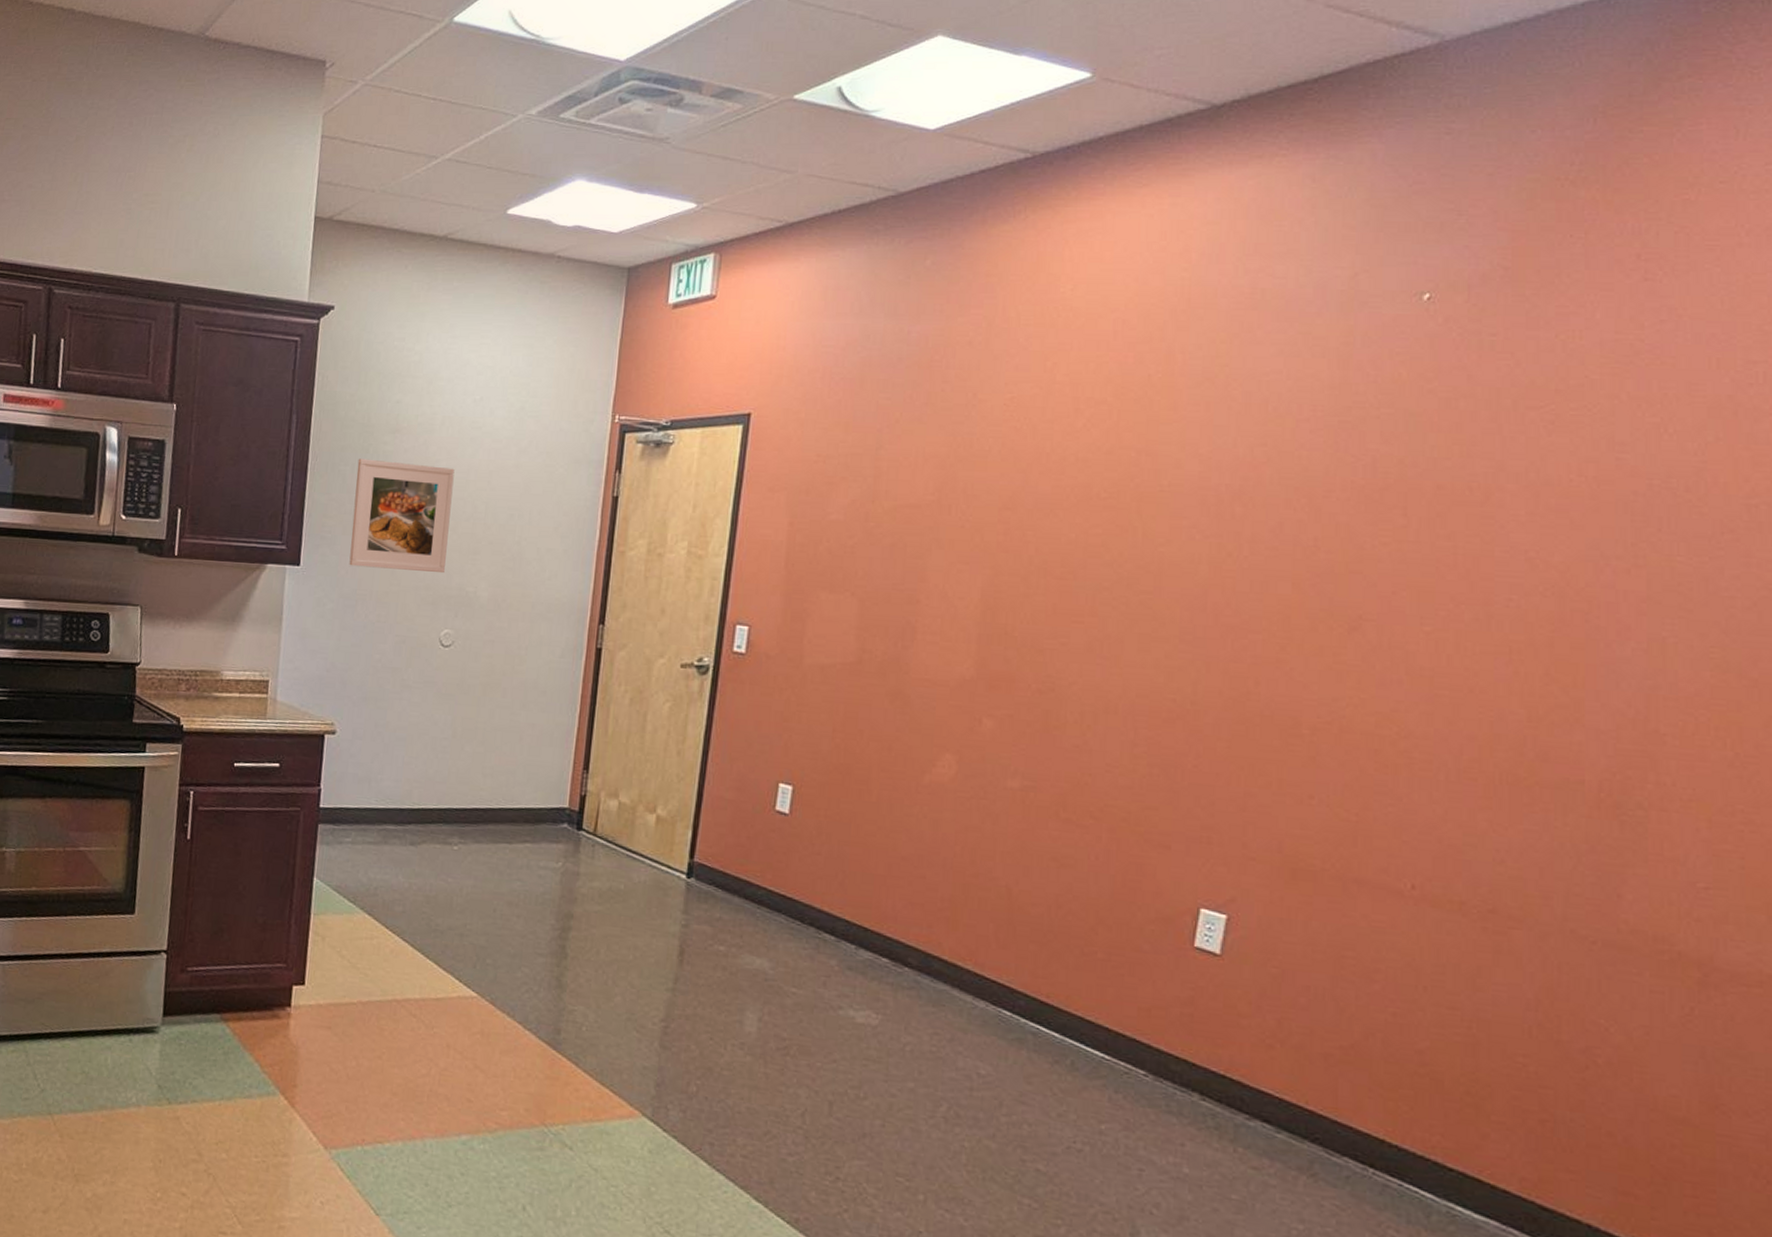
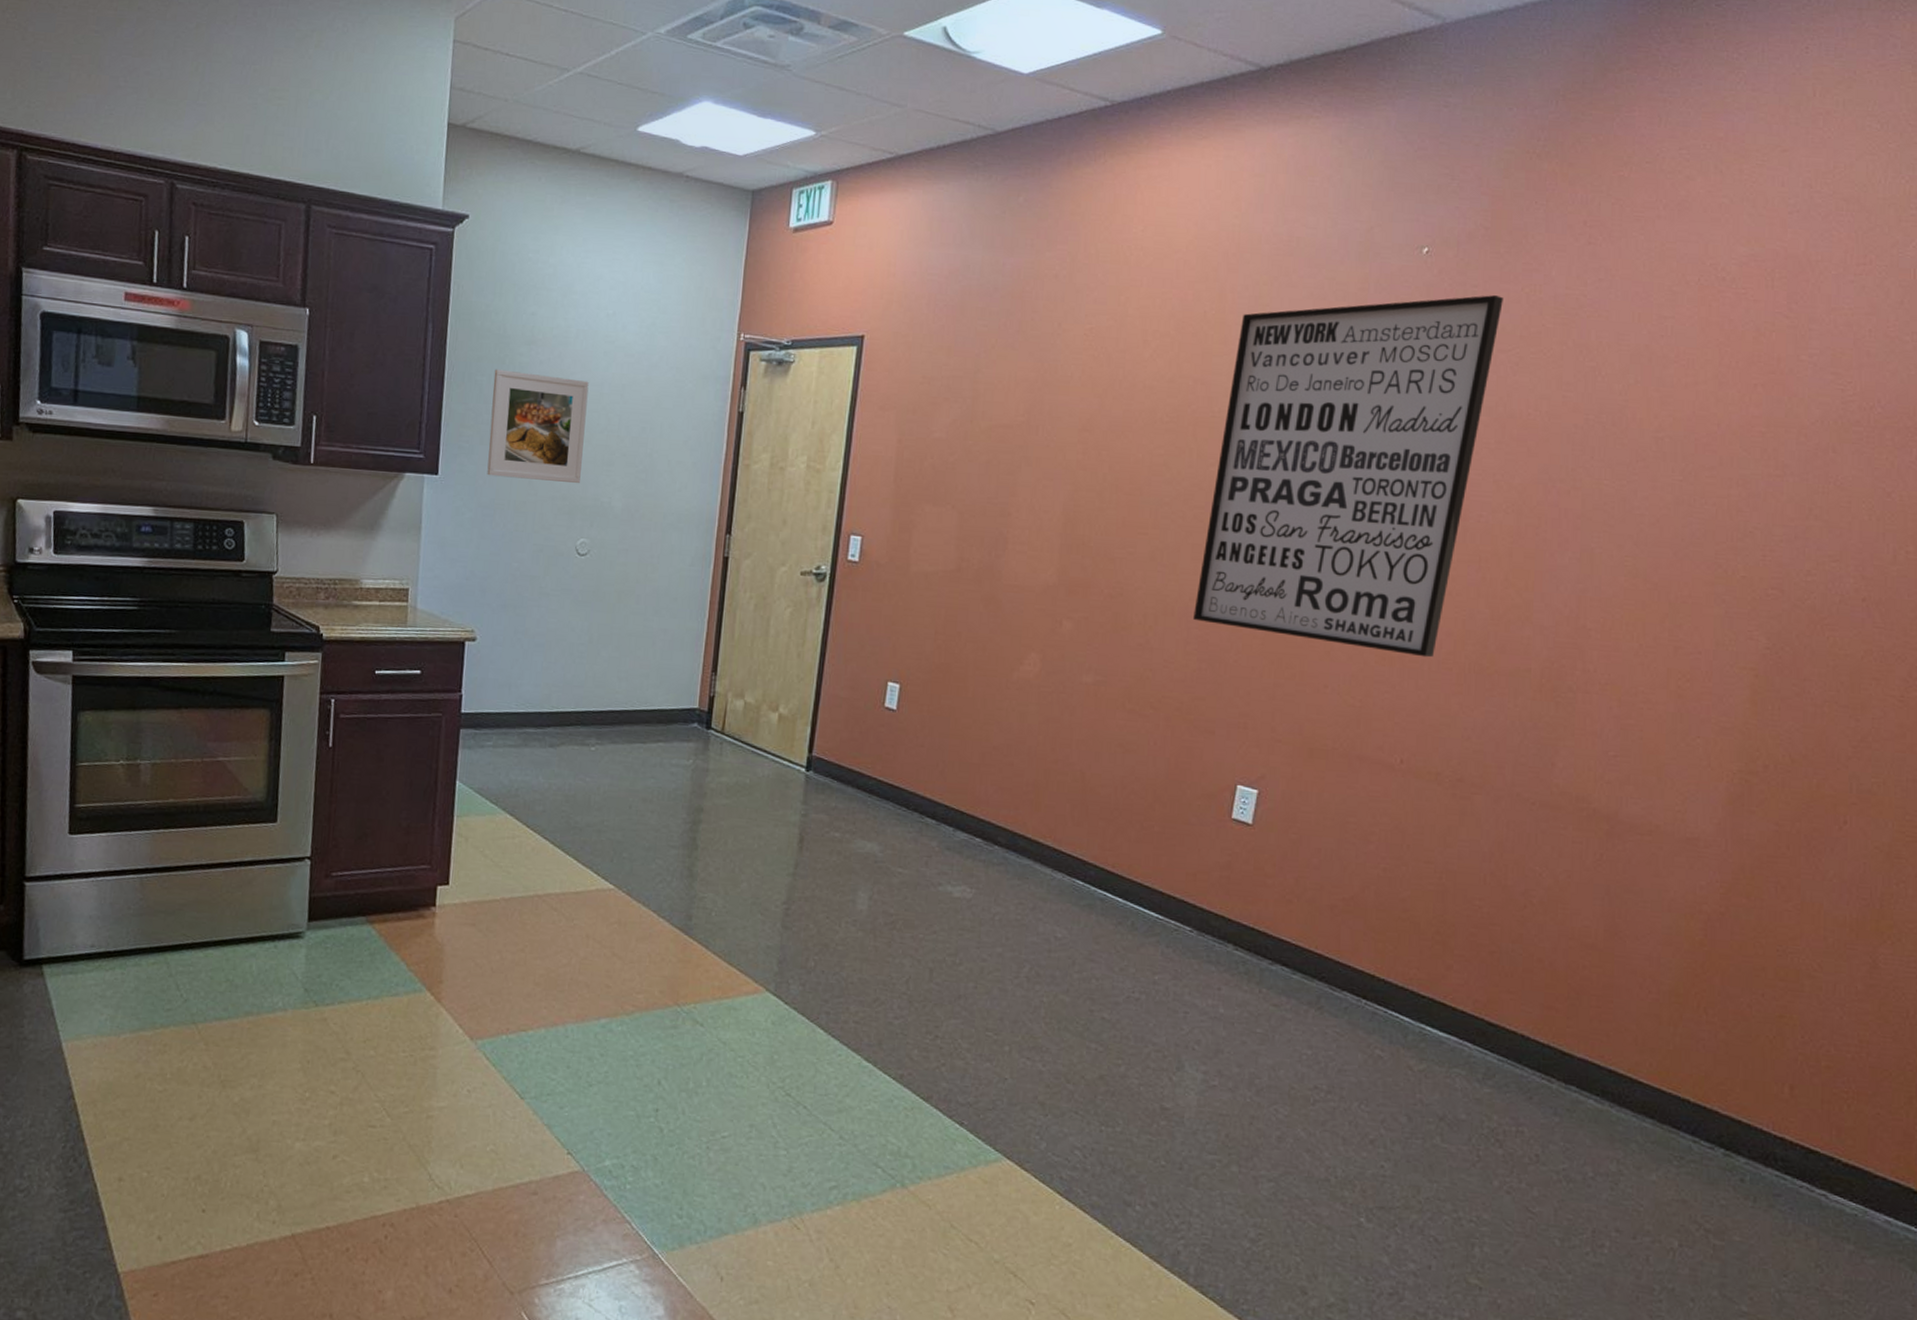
wall art: none [1141,344,1531,766] -> present [1193,295,1503,658]

